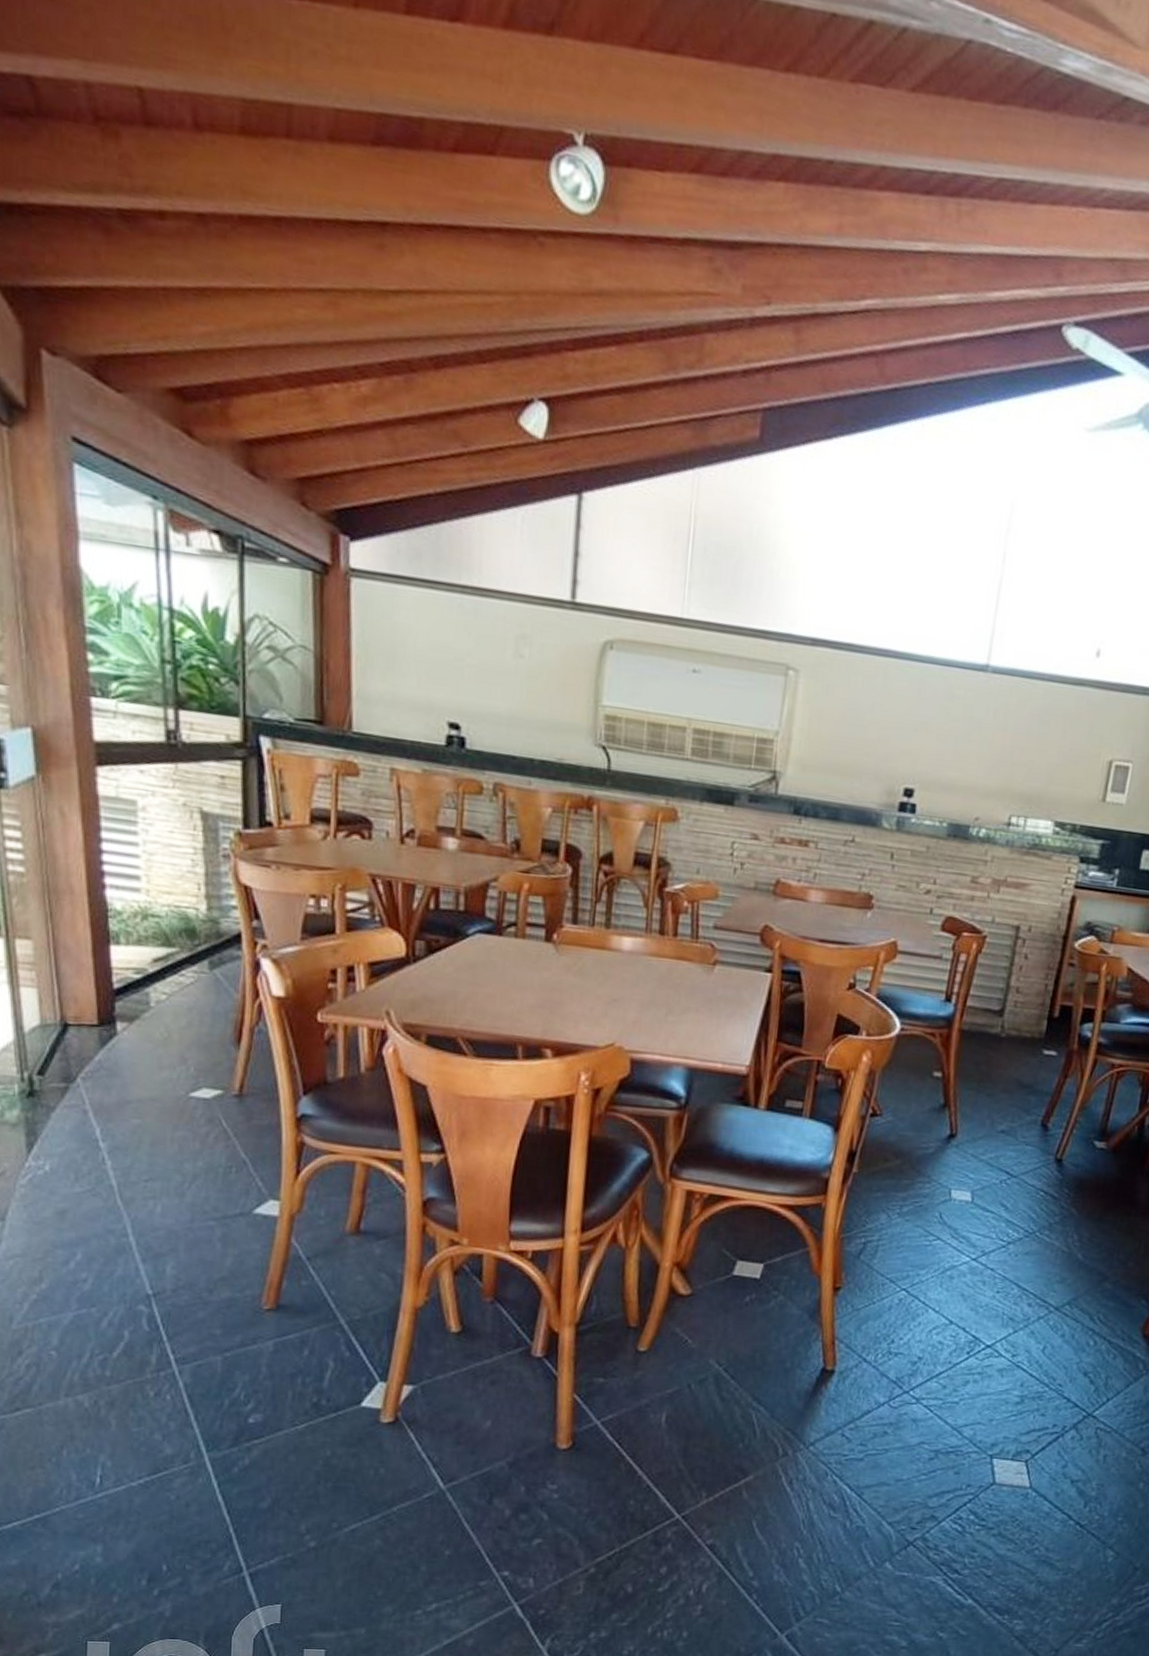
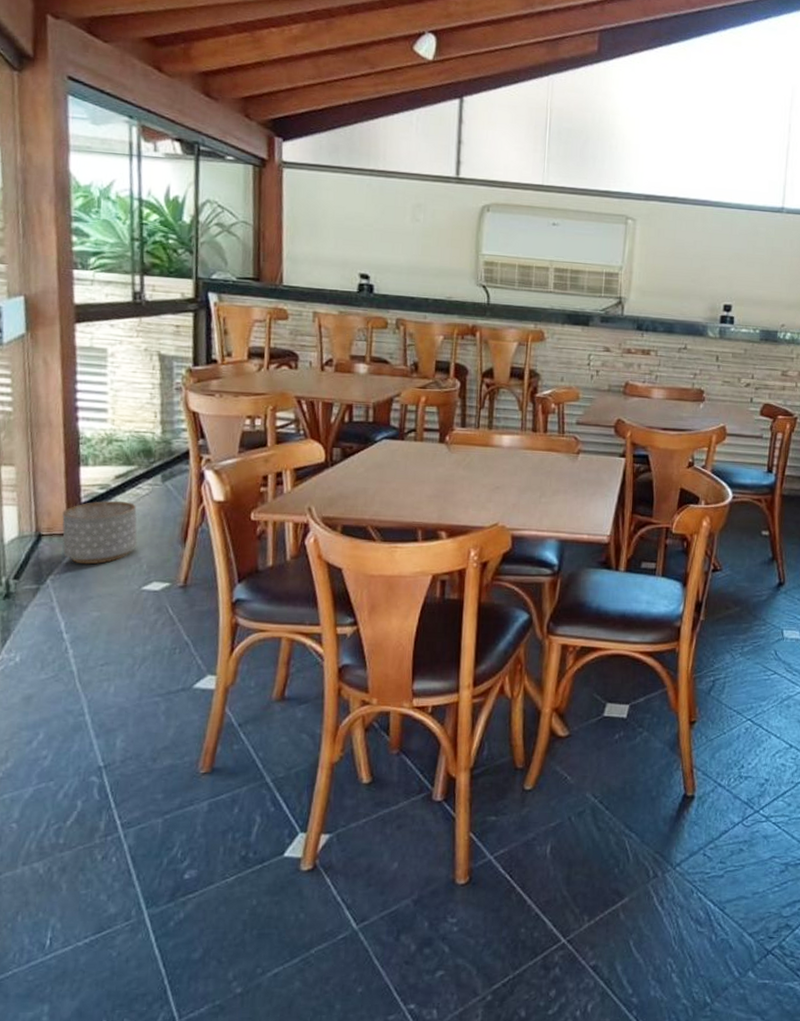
planter: none [91,988,182,1063] -> present [62,500,138,565]

